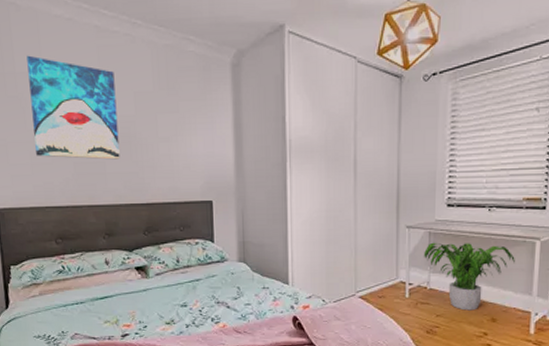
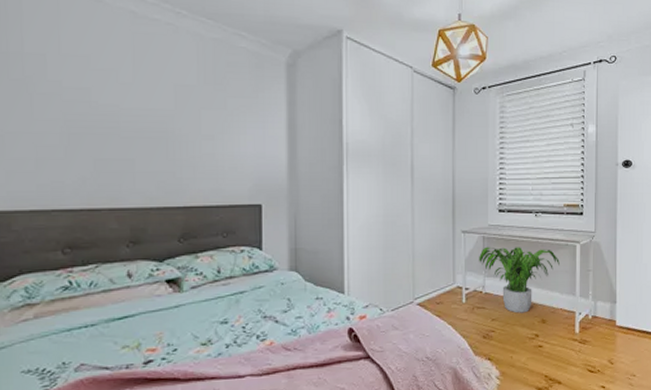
wall art: present [26,55,120,160] -> none [40,35,154,157]

